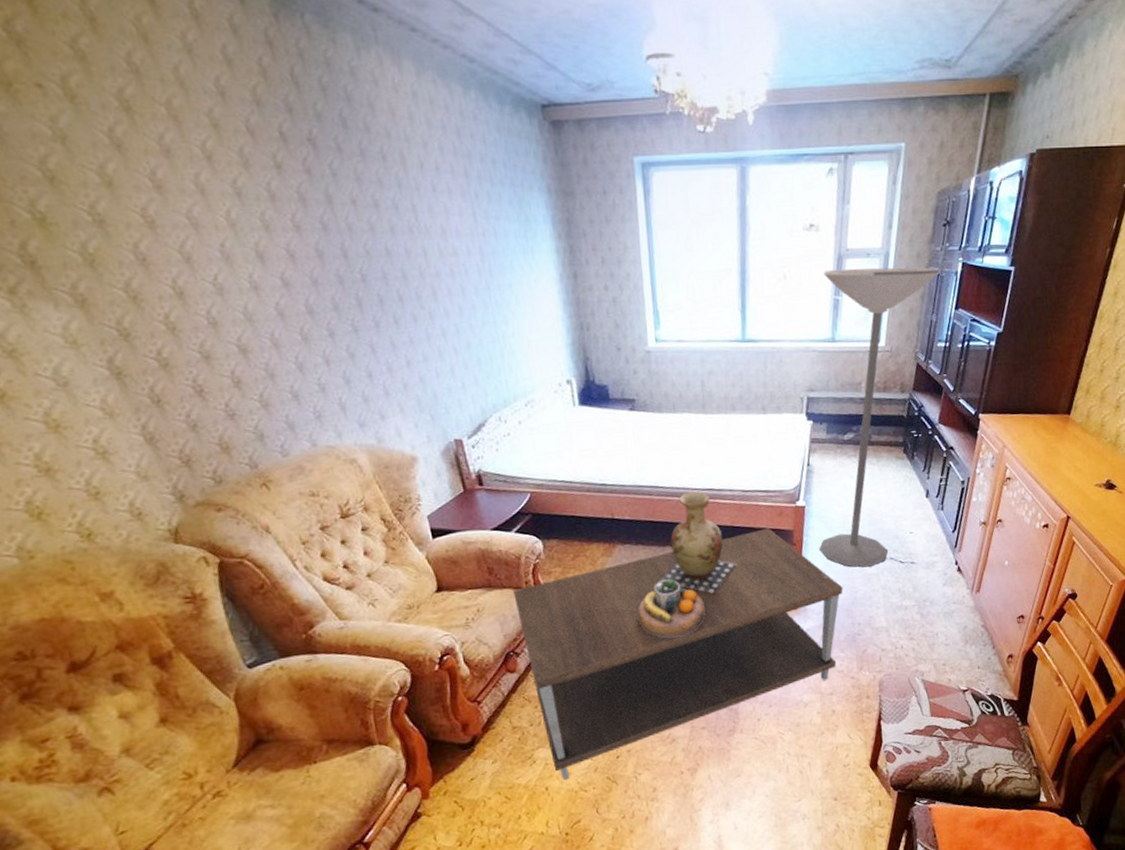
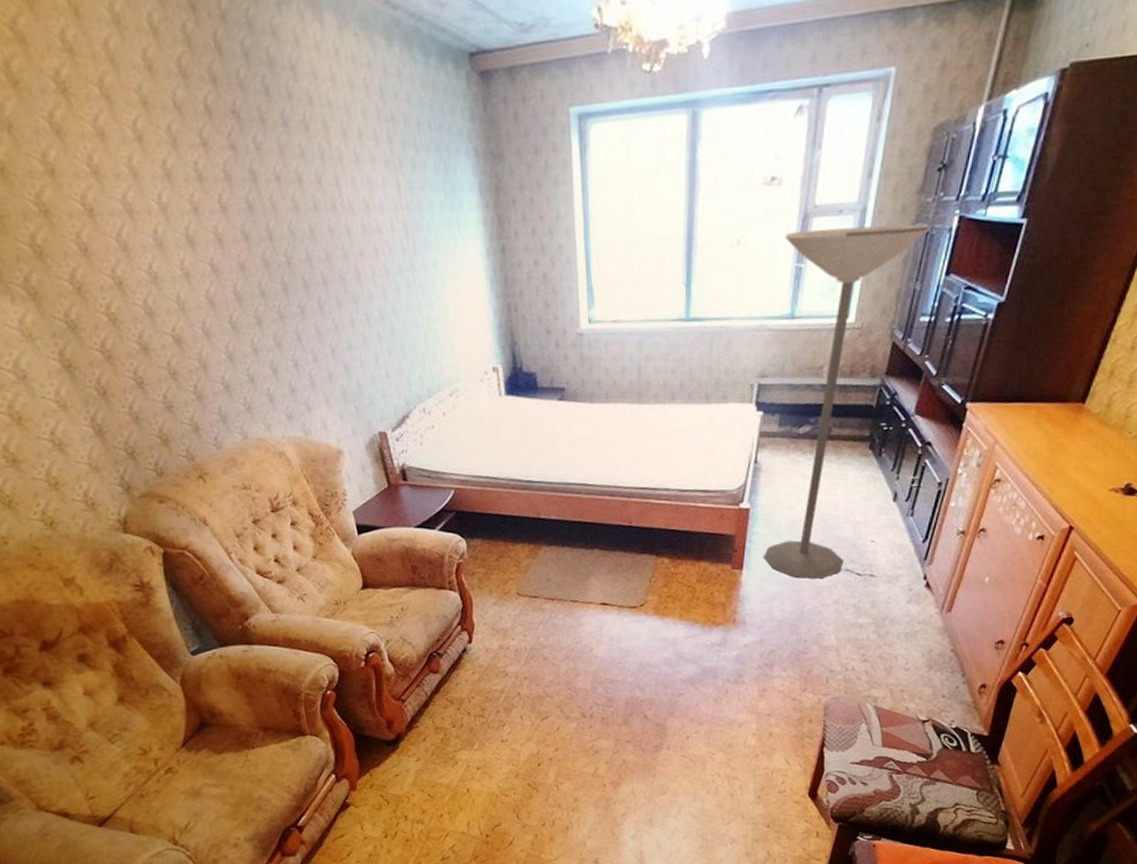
coffee table: present [513,528,843,780] -> none [436,532,789,783]
decorative bowl: present [637,578,706,639] -> none [562,583,635,648]
vase: present [659,491,736,594] -> none [585,490,670,602]

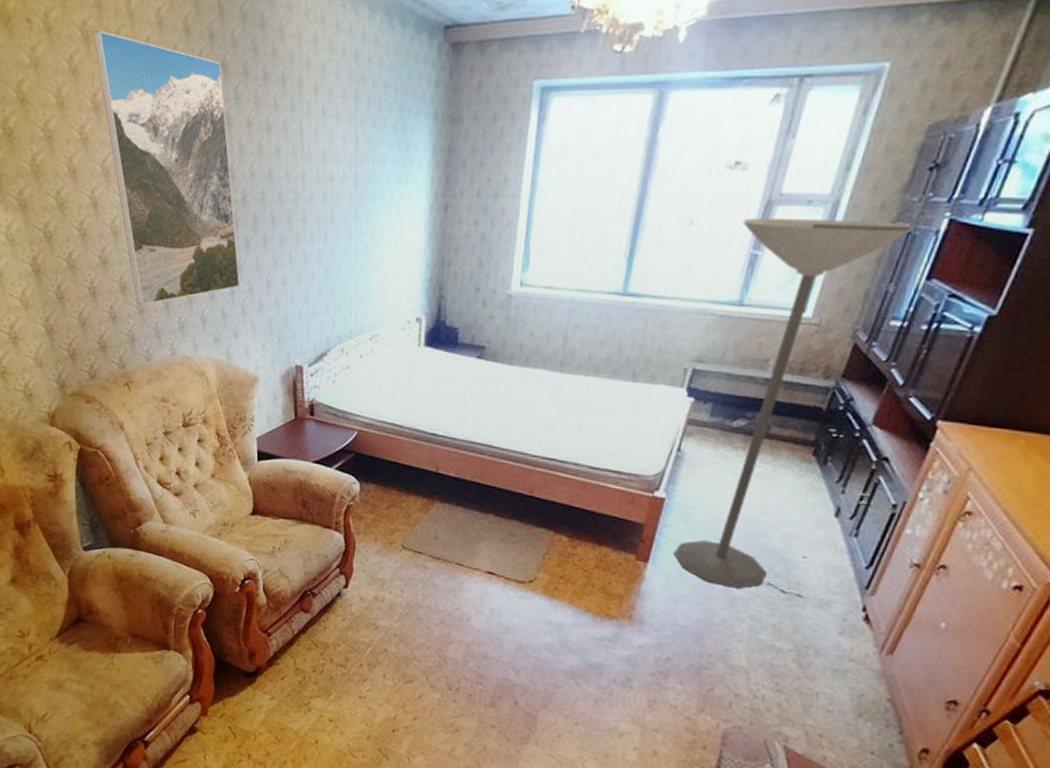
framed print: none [70,79,303,391] -> present [93,30,240,306]

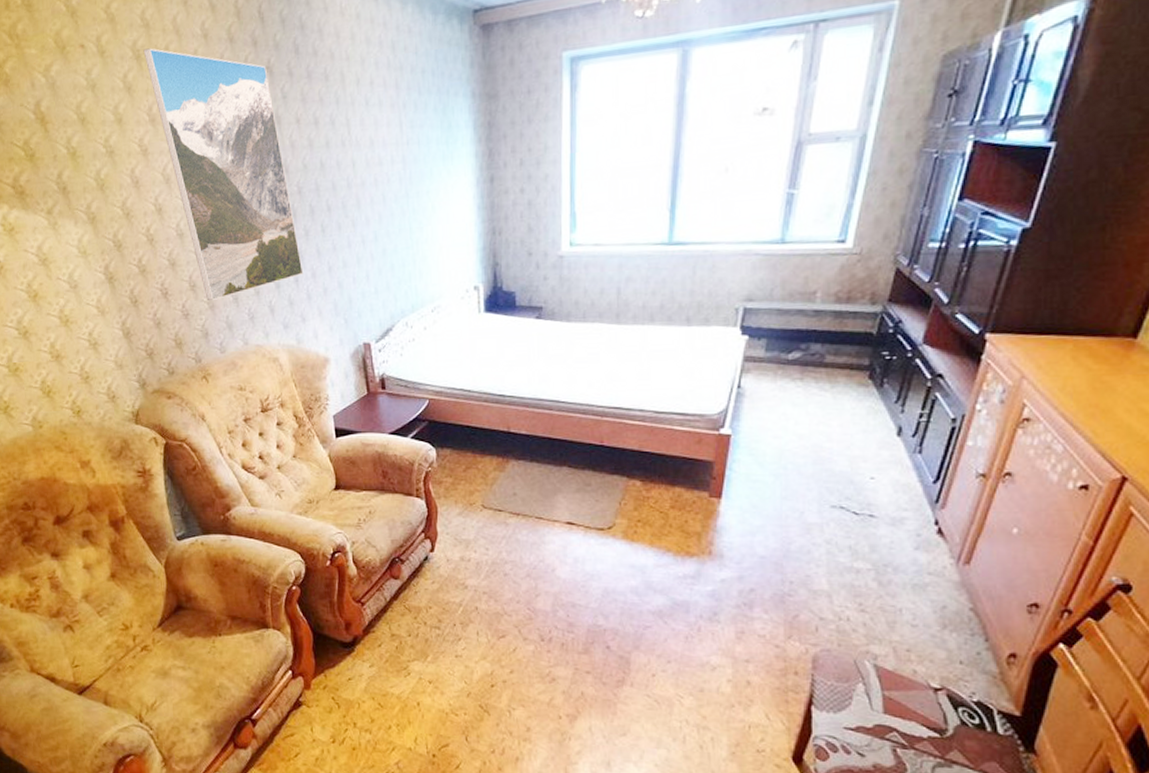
floor lamp: present [672,217,914,589] -> none [744,149,940,515]

